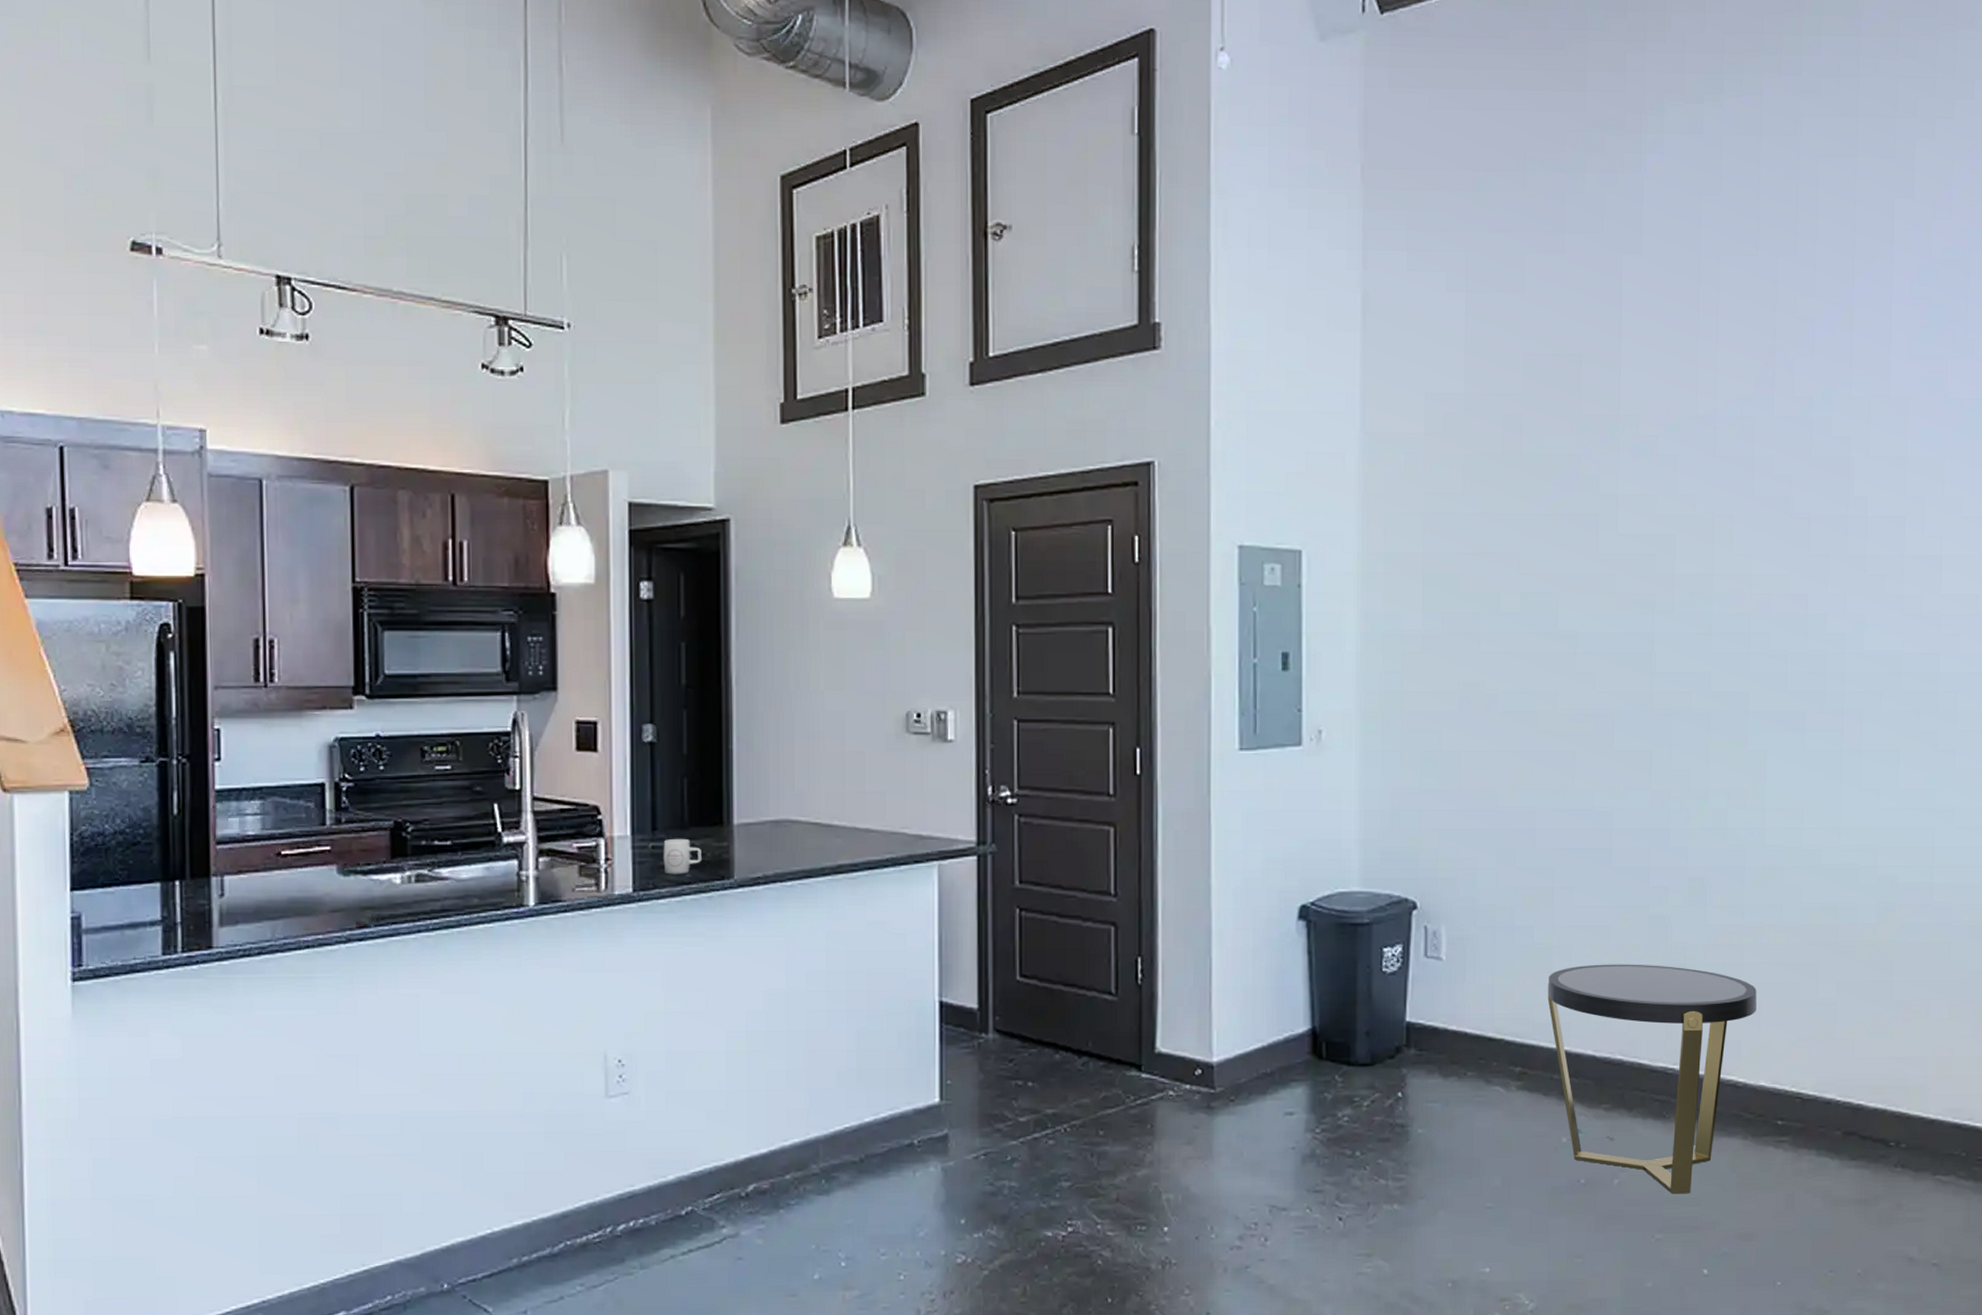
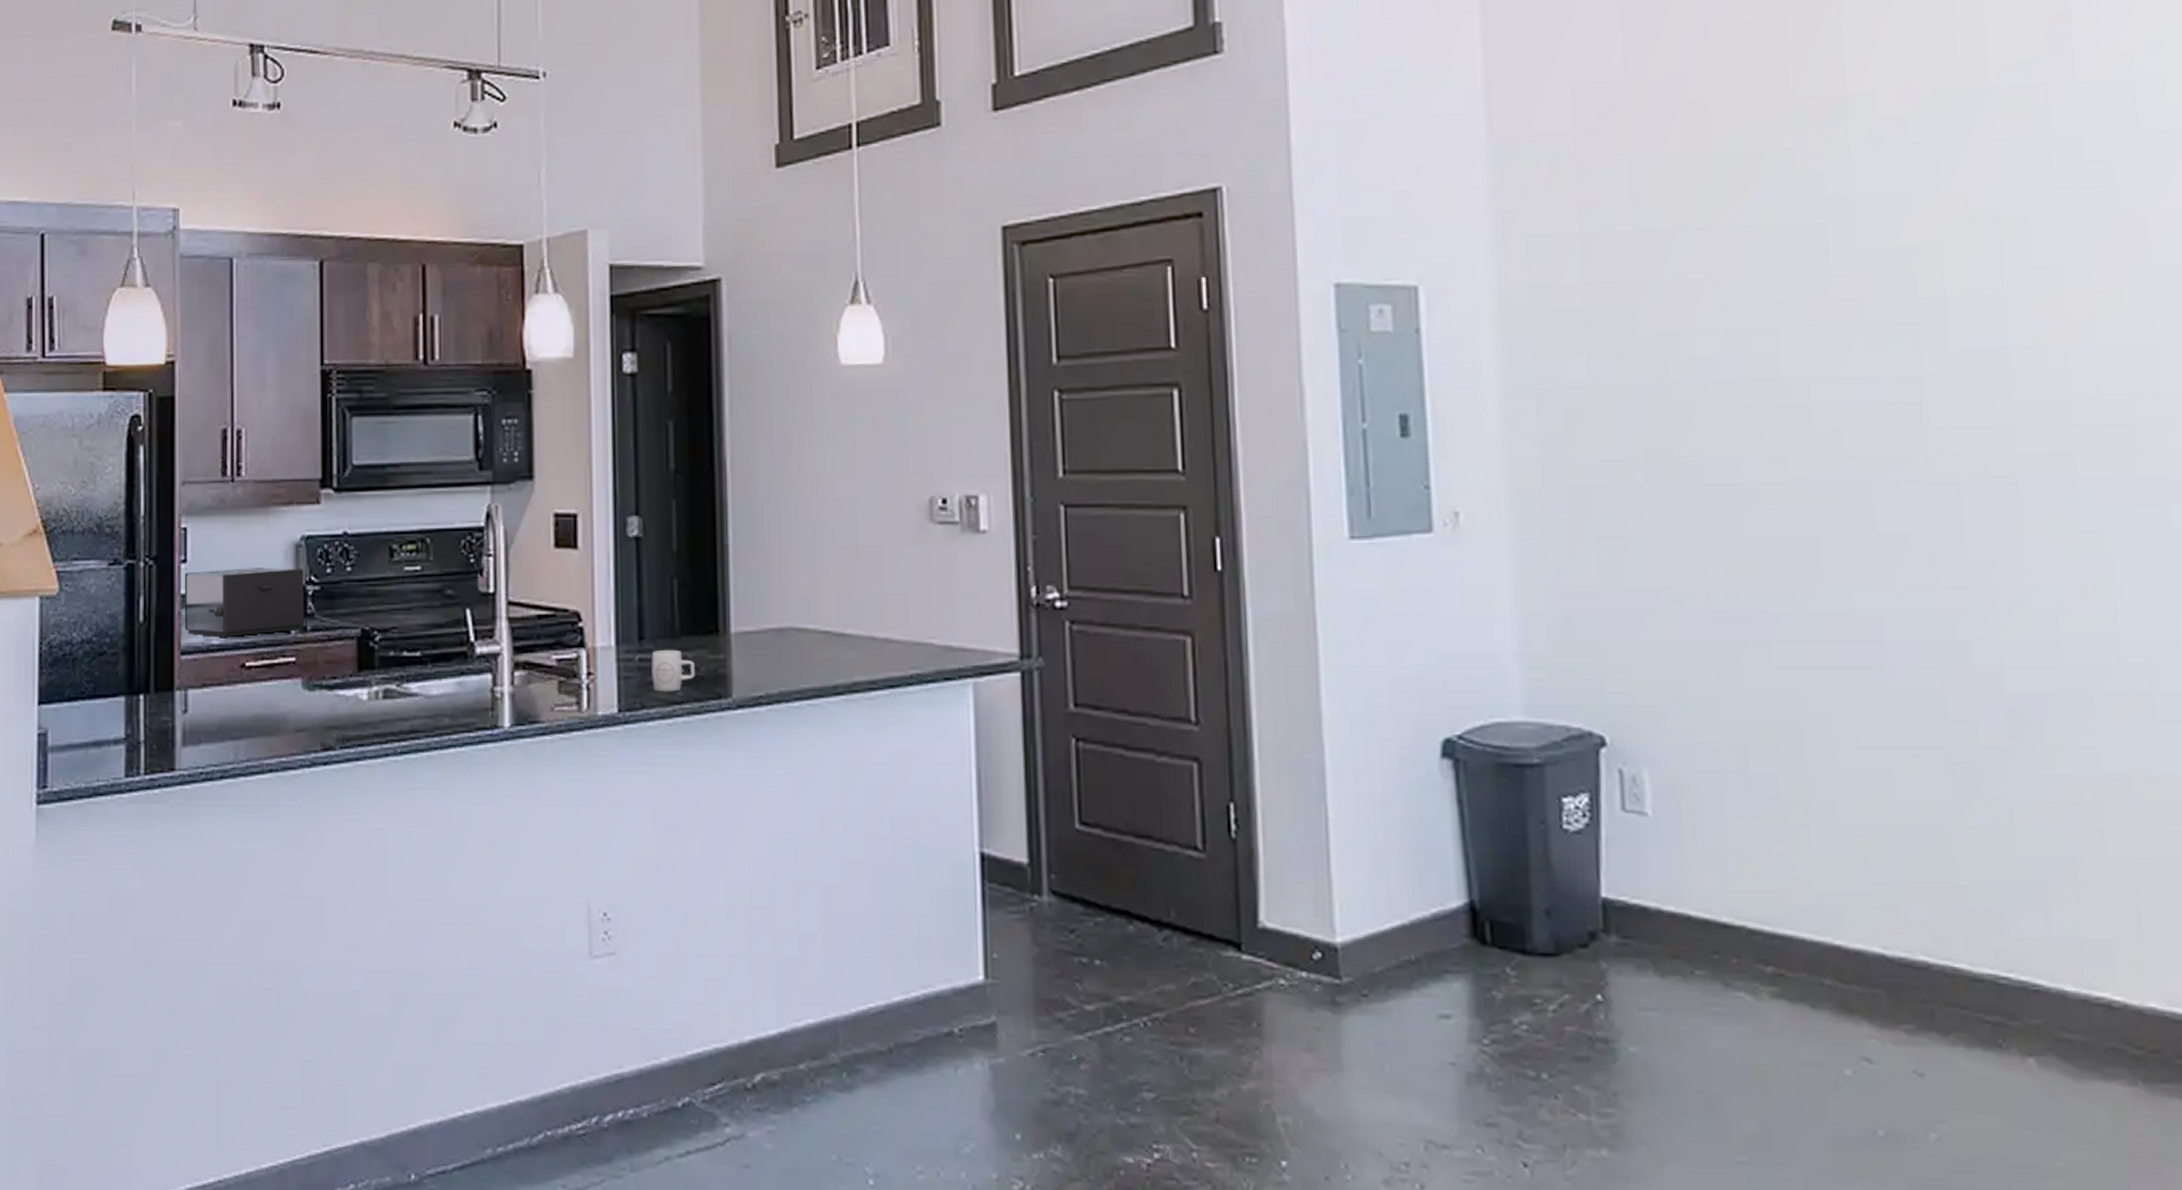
toaster: none [218,766,339,830] -> present [184,567,305,638]
side table: present [1547,964,1757,1194] -> none [1804,826,2132,1161]

